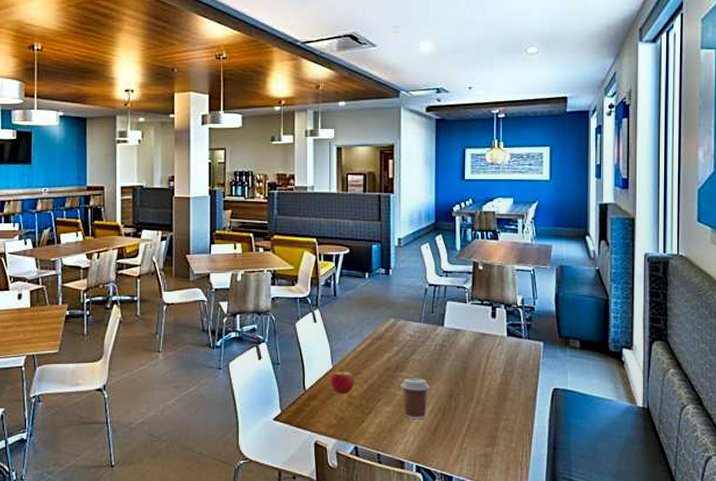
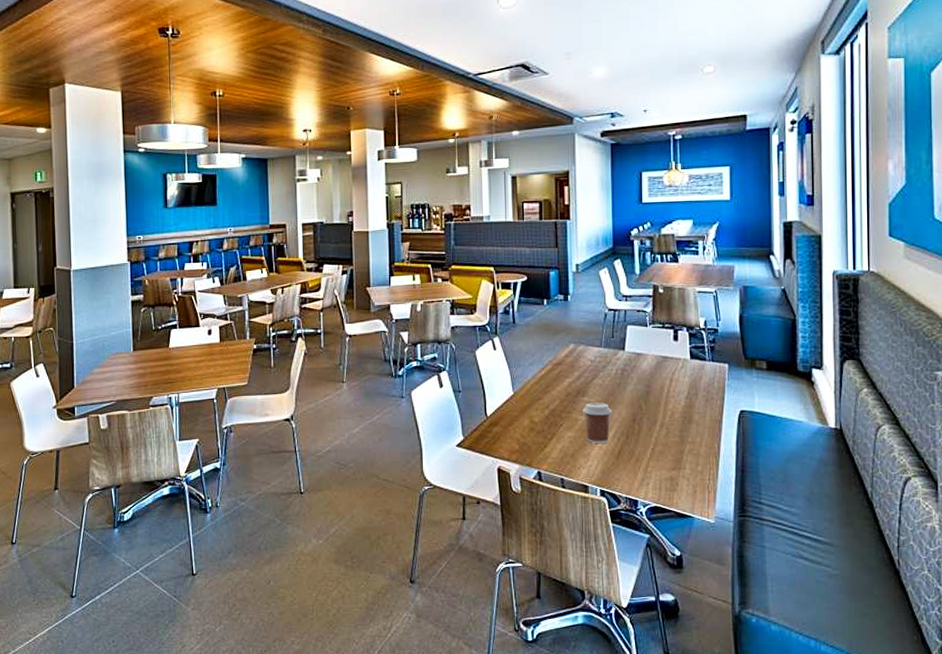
apple: present [330,366,355,394] -> none [511,392,536,419]

